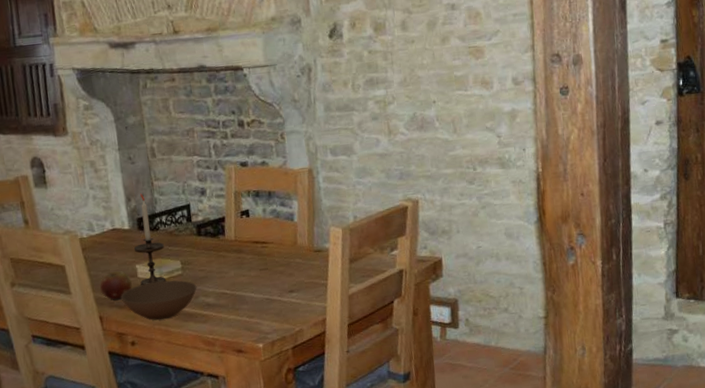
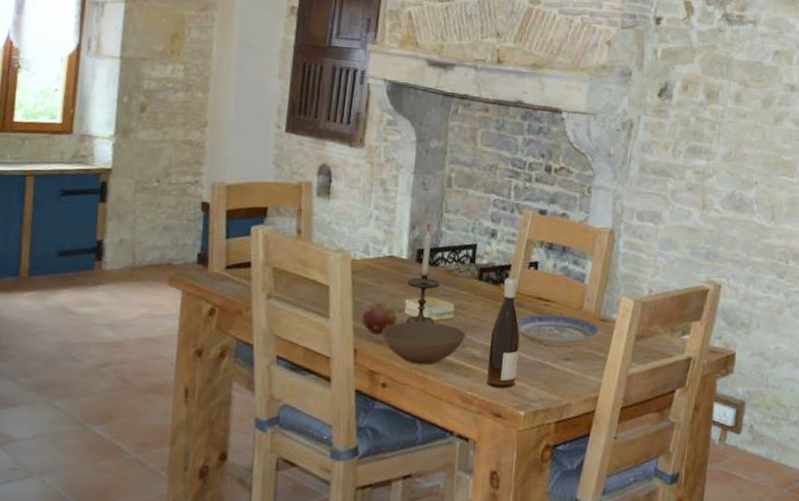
bottle: none [219,228,250,328] -> present [487,278,520,389]
plate: none [240,253,316,282] -> present [517,314,600,347]

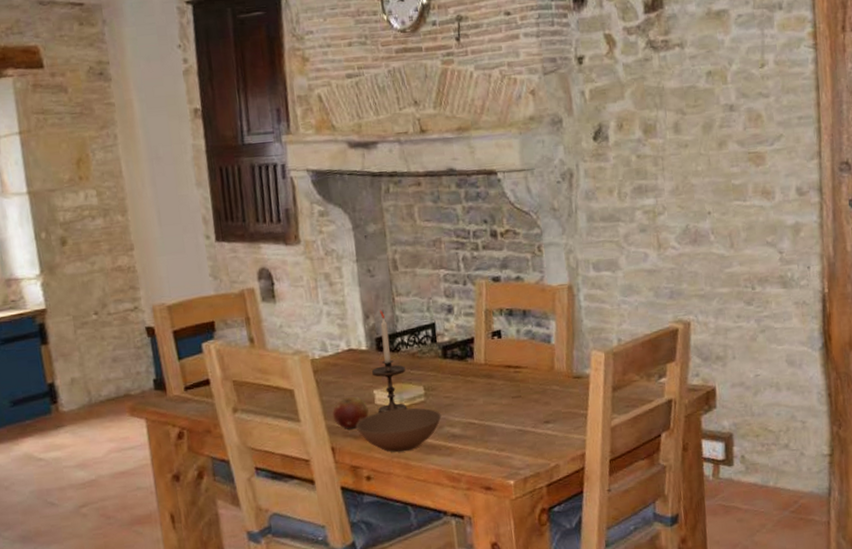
bottle: present [487,278,520,389] -> none [466,350,500,463]
plate: present [517,314,600,347] -> none [490,379,575,412]

